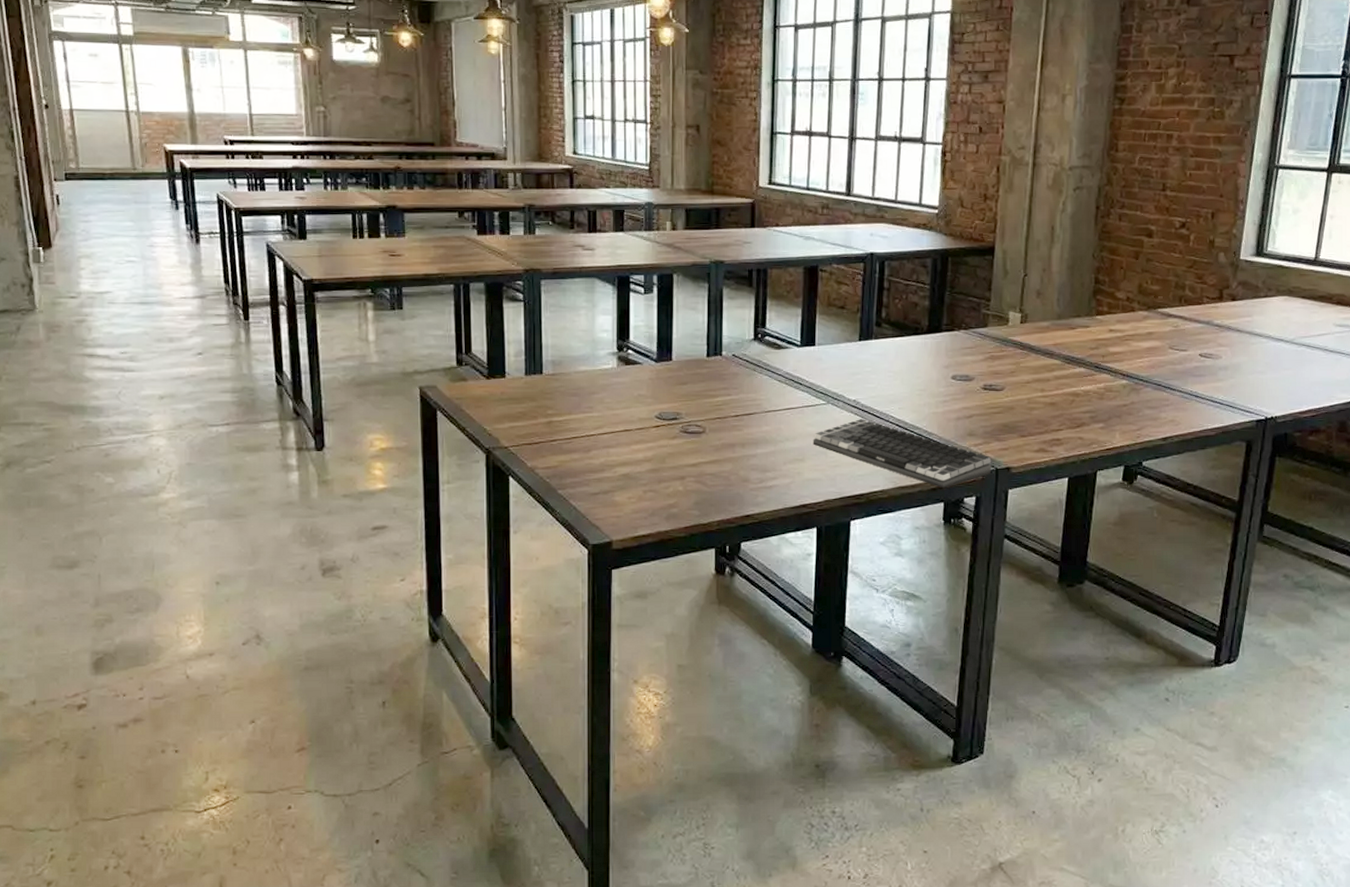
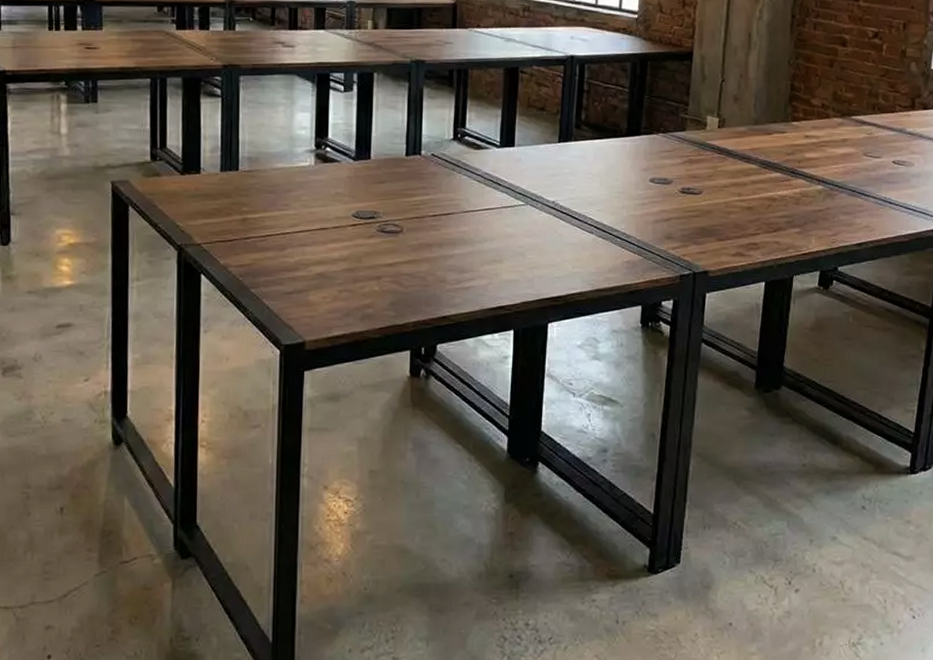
computer keyboard: present [812,419,992,489] -> none [511,221,689,292]

